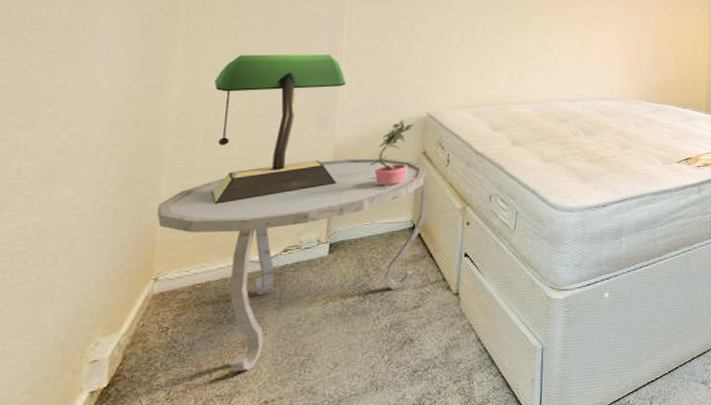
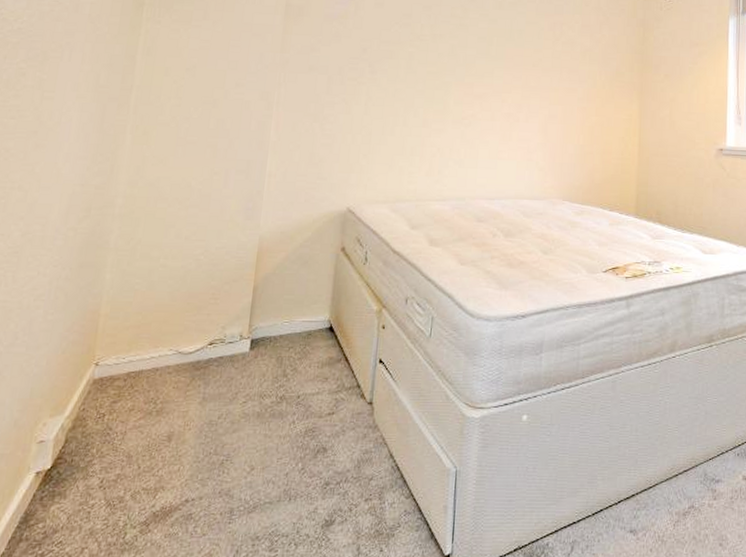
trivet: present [157,158,428,373] -> none [101,252,346,467]
table lamp: present [211,54,347,204] -> none [148,143,272,292]
potted plant: present [369,120,413,188] -> none [290,214,333,284]

